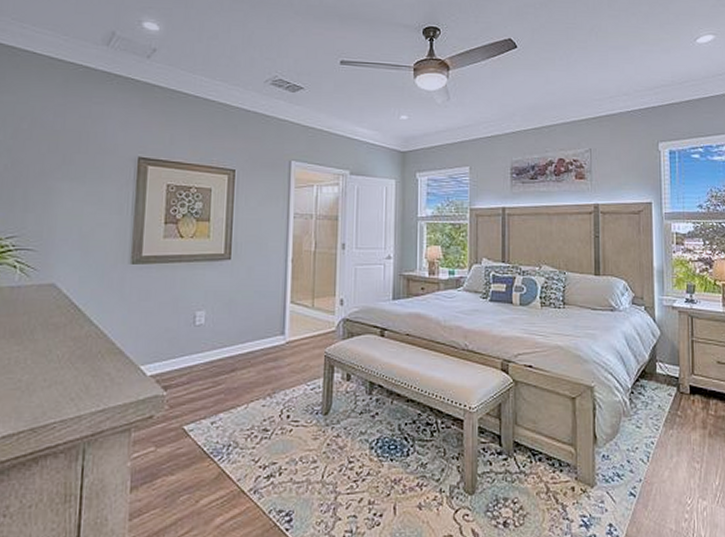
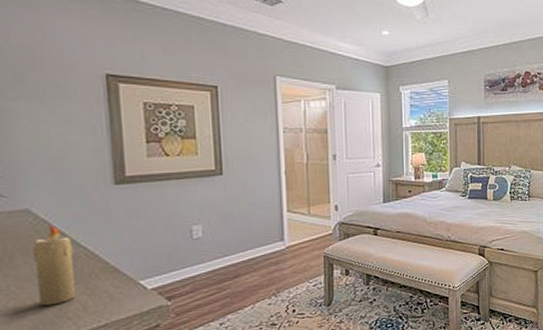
candle: none [49,301,86,384] -> present [32,225,75,306]

